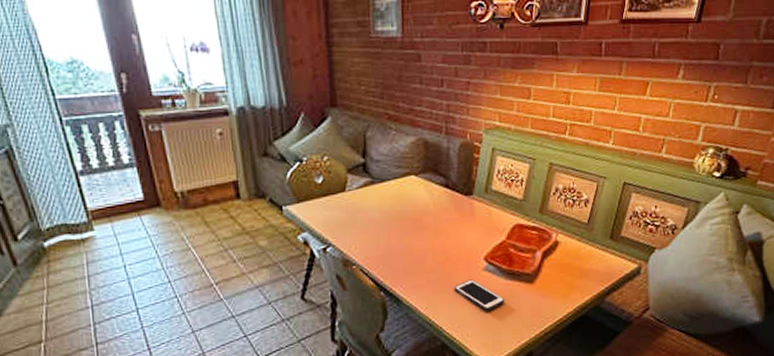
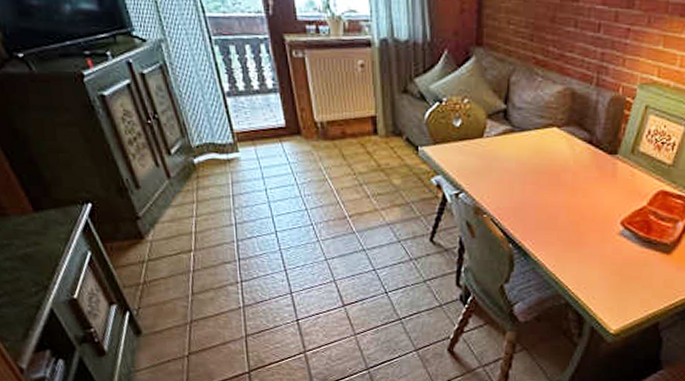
cell phone: present [454,279,505,311] -> none [585,242,638,276]

